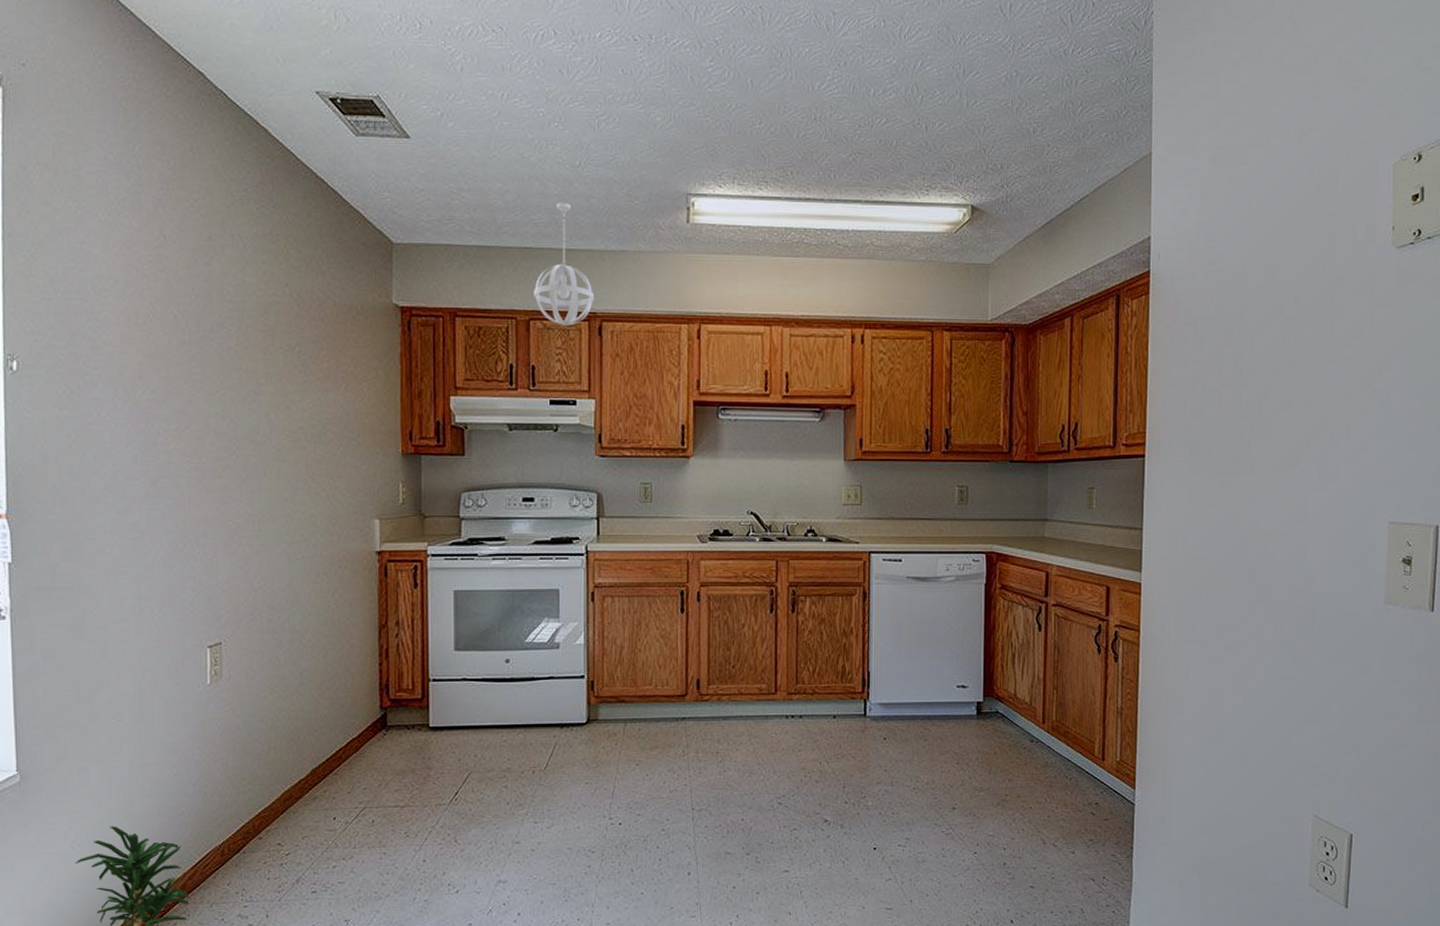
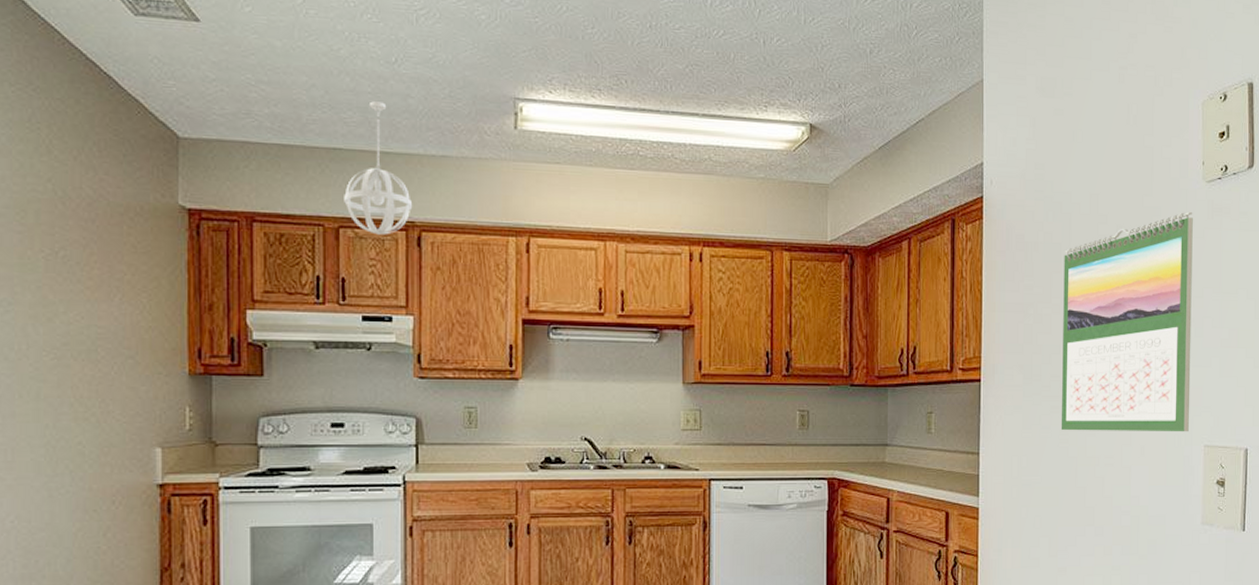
calendar: none [1230,280,1381,509] -> present [1061,212,1193,432]

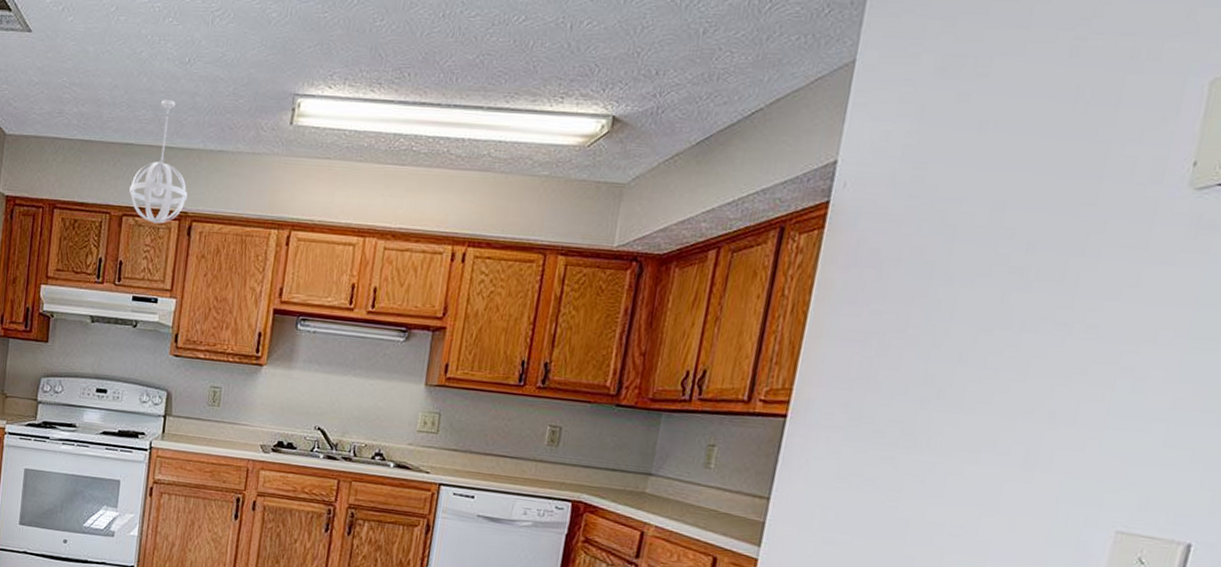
calendar: present [1061,212,1193,432] -> none [891,228,1162,512]

